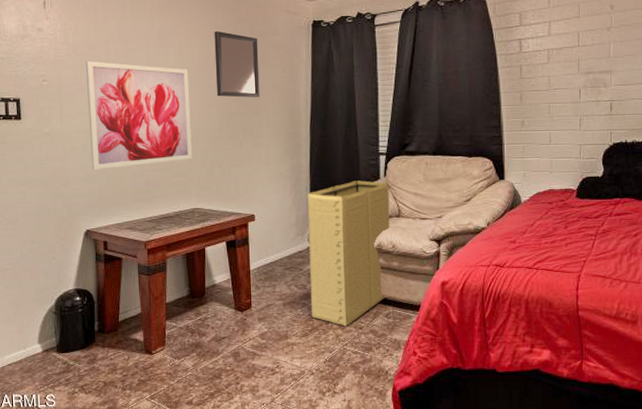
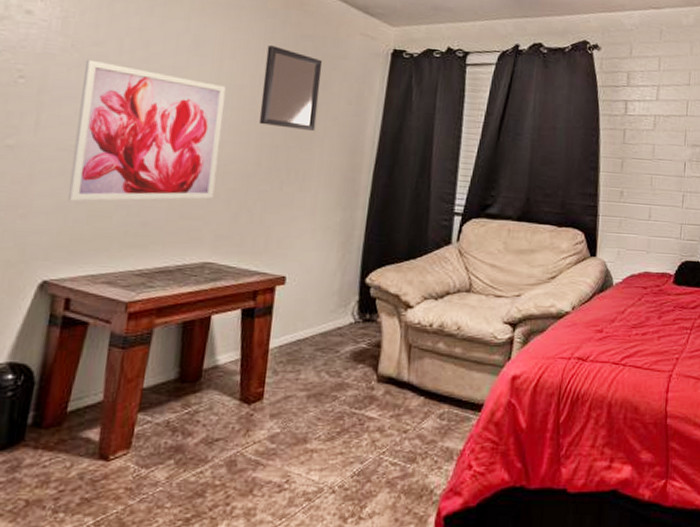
laundry hamper: present [307,180,390,326] -> none [342,243,462,429]

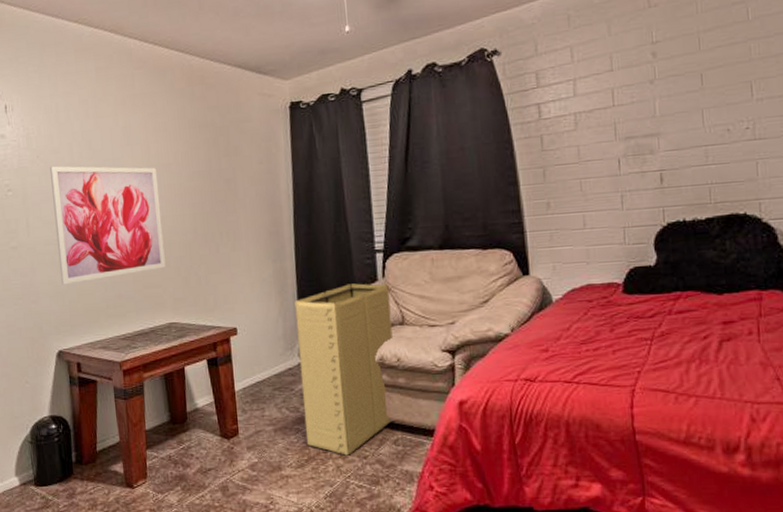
home mirror: present [259,45,323,131] -> none [182,122,236,196]
laundry hamper: none [342,243,462,429] -> present [294,283,393,456]

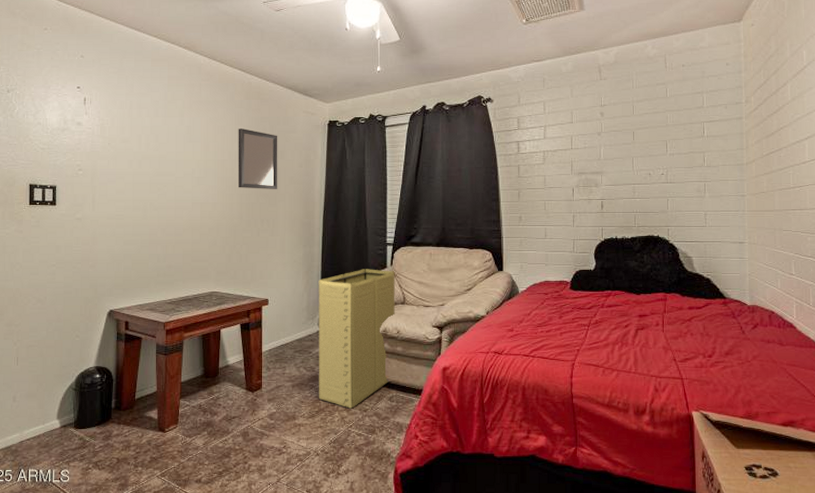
wall art: present [49,166,166,285] -> none [118,153,213,254]
home mirror: none [182,122,236,196] -> present [238,129,278,189]

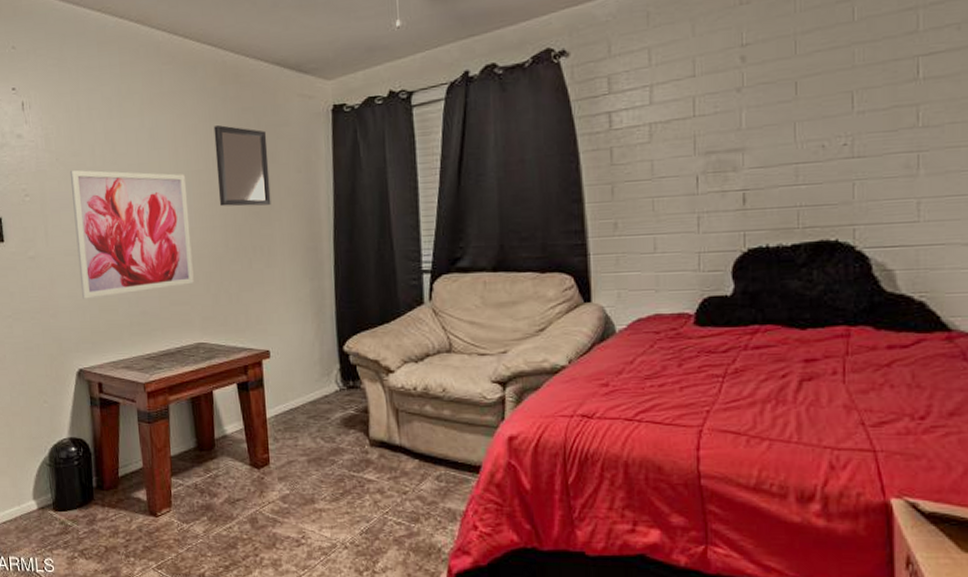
wall art: none [118,153,213,254] -> present [69,169,194,299]
laundry hamper: present [318,269,395,409] -> none [333,306,439,490]

